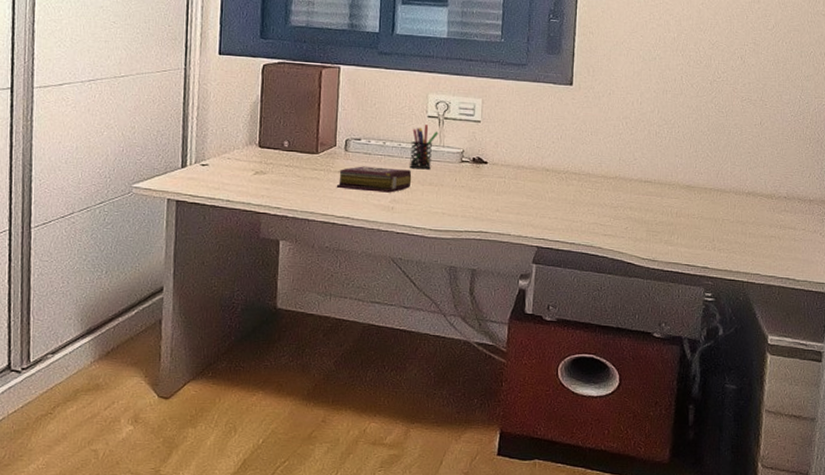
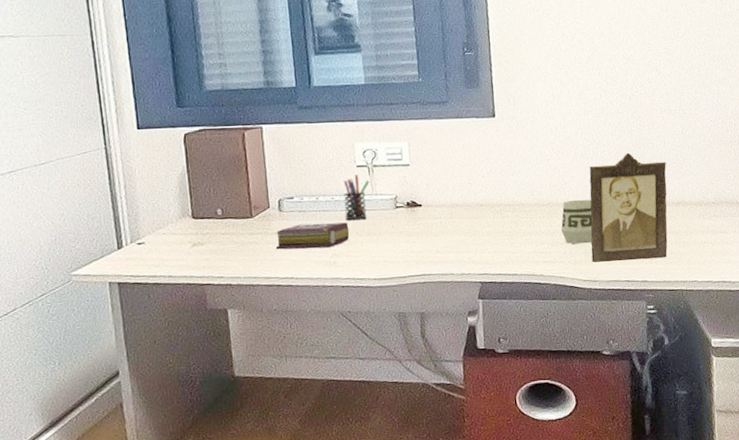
cup: none [625,177,660,222] -> present [560,200,593,244]
photo frame: none [653,136,741,247] -> present [589,152,668,263]

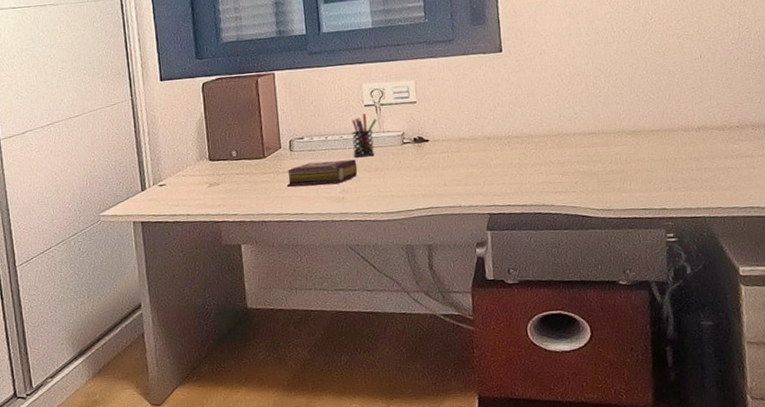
cup: present [560,200,593,244] -> none [572,128,606,174]
photo frame: present [589,152,668,263] -> none [601,80,688,192]

